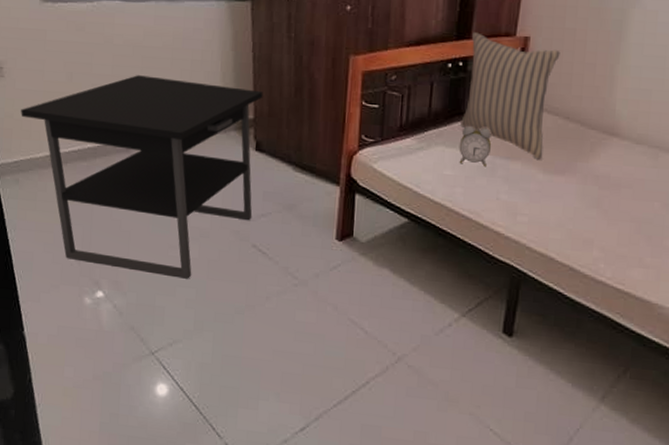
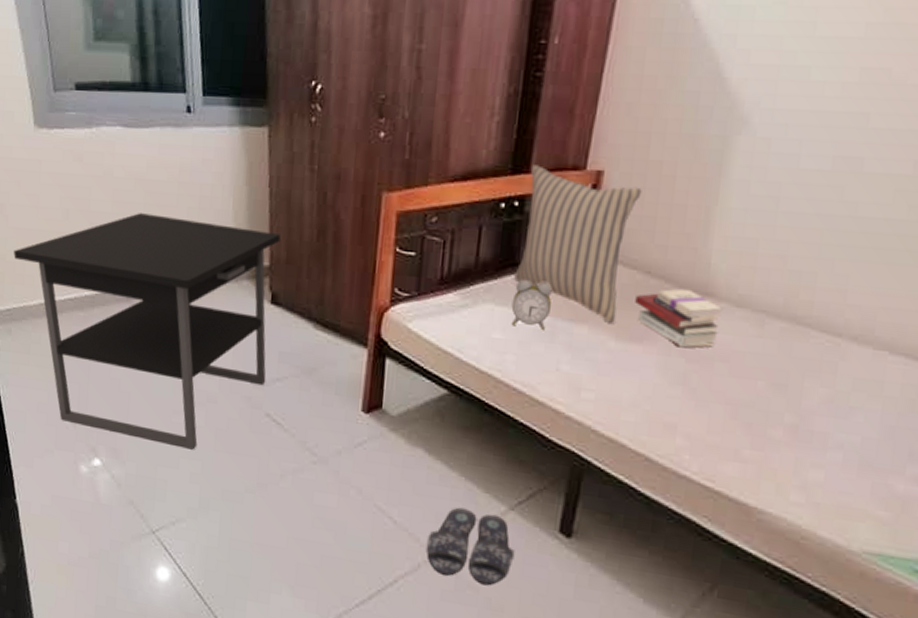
slippers: none [393,316,467,381] -> present [427,507,515,585]
books: none [558,130,626,178] -> present [635,288,723,348]

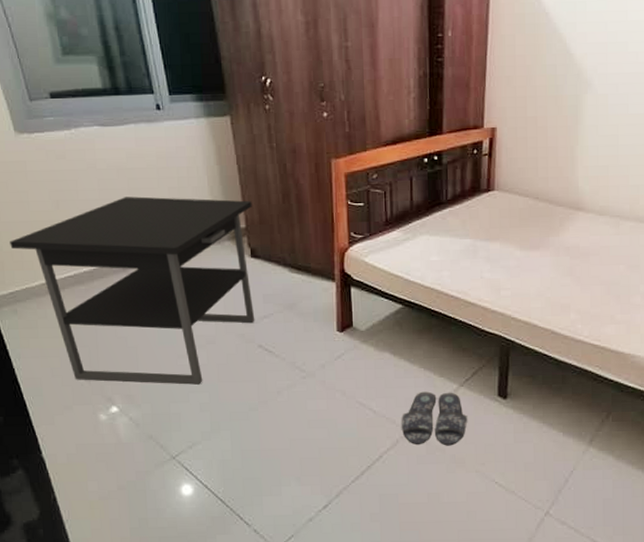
alarm clock: present [511,279,552,331] -> none [442,213,472,250]
pillow: present [514,165,642,323] -> none [441,127,525,238]
books: present [635,288,723,348] -> none [530,207,591,249]

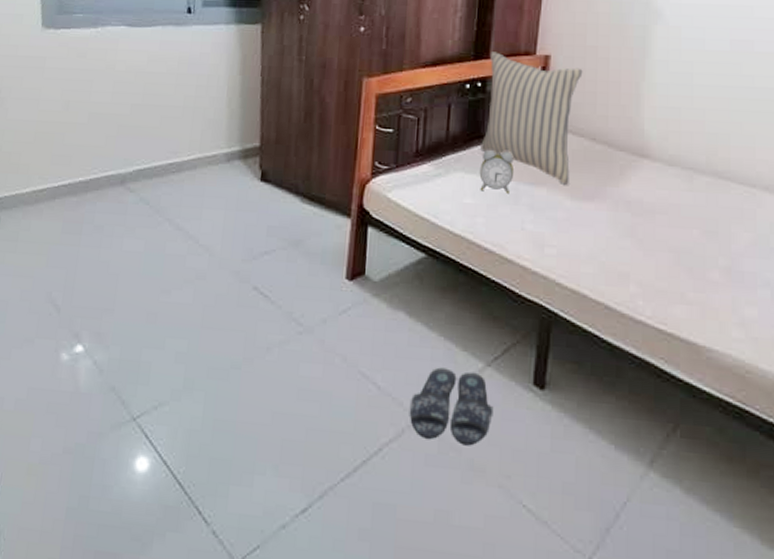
nightstand: present [10,196,255,385] -> none [10,102,271,328]
pillow: none [441,127,525,238] -> present [480,51,583,185]
alarm clock: none [442,213,472,250] -> present [479,149,515,195]

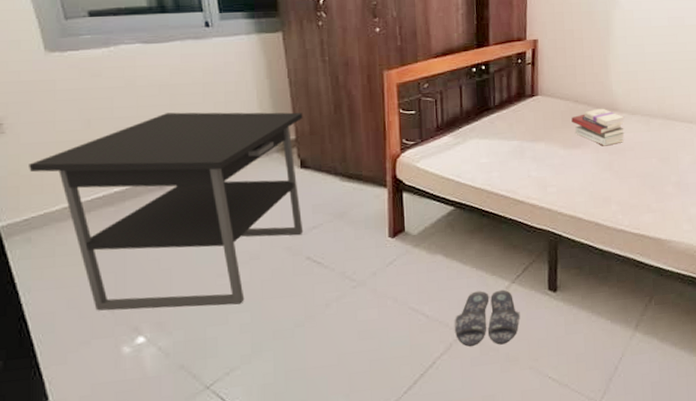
nightstand: none [10,102,271,328] -> present [29,112,304,311]
alarm clock: present [479,149,515,195] -> none [490,118,519,152]
pillow: present [480,51,583,185] -> none [489,40,564,138]
books: none [585,152,658,204] -> present [571,108,625,146]

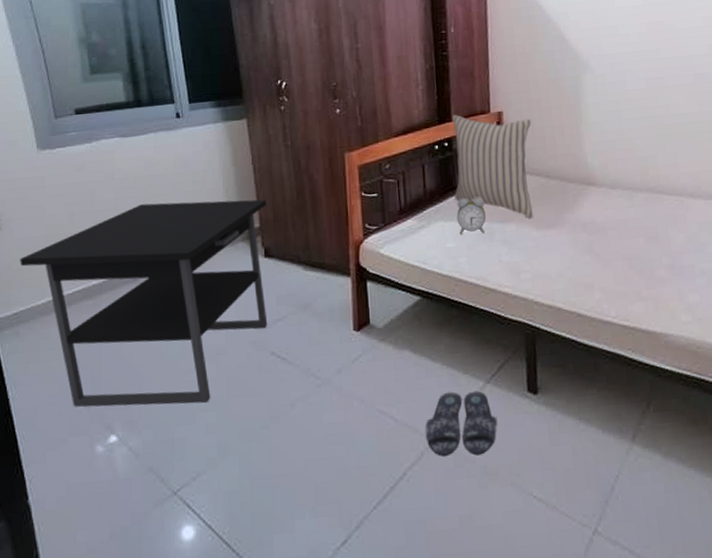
pillow: none [489,40,564,138] -> present [451,114,533,218]
alarm clock: none [490,118,519,152] -> present [456,197,487,235]
books: present [571,108,625,146] -> none [543,182,604,226]

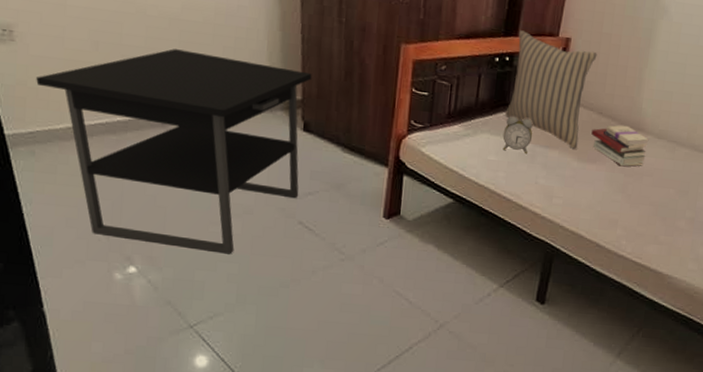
slippers: present [426,390,498,456] -> none [436,288,504,344]
books: none [543,182,604,226] -> present [591,125,649,167]

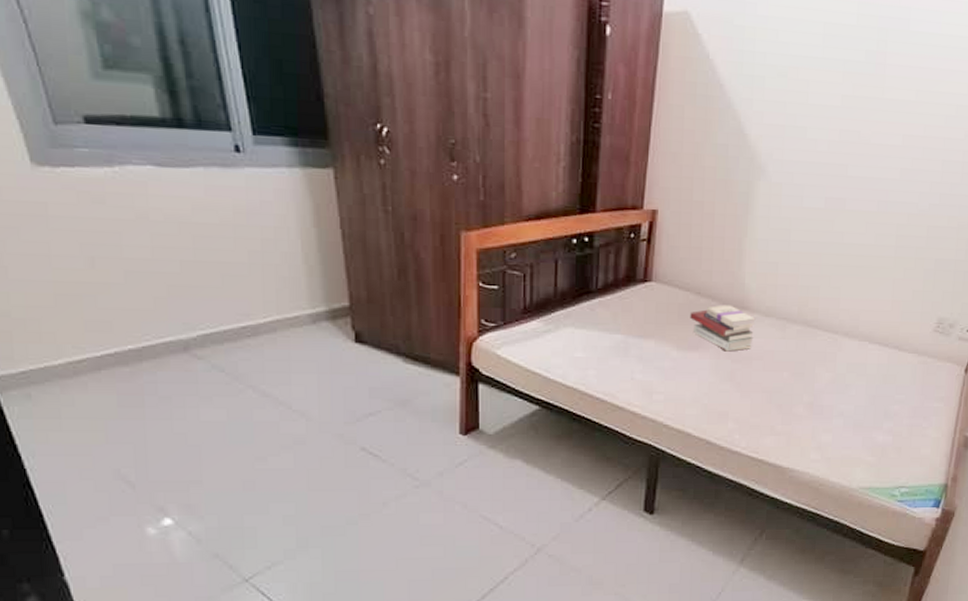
nightstand: present [36,48,312,254] -> none [21,258,359,493]
alarm clock: present [502,115,533,155] -> none [589,304,624,348]
pillow: present [505,30,597,149] -> none [590,205,689,336]

